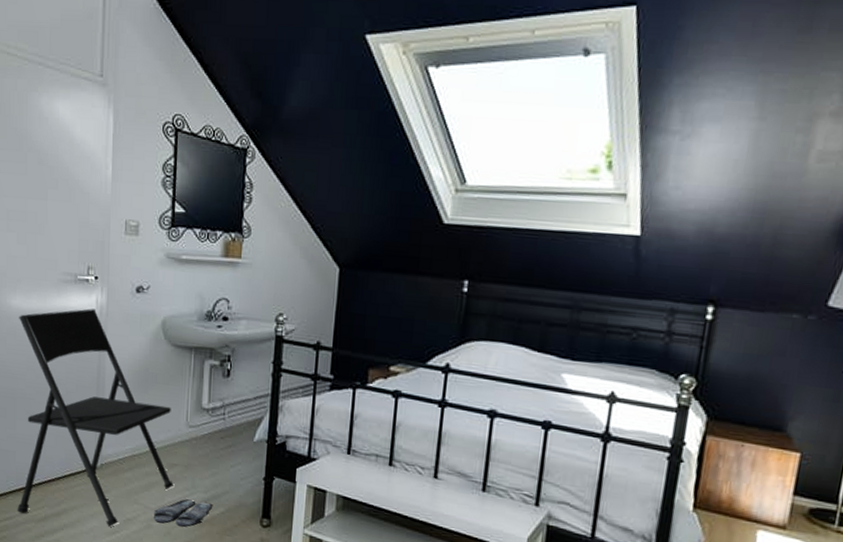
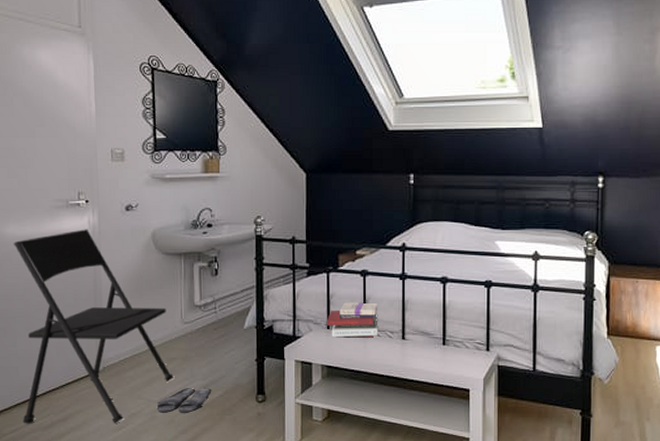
books: none [346,425,410,472] -> present [326,302,380,338]

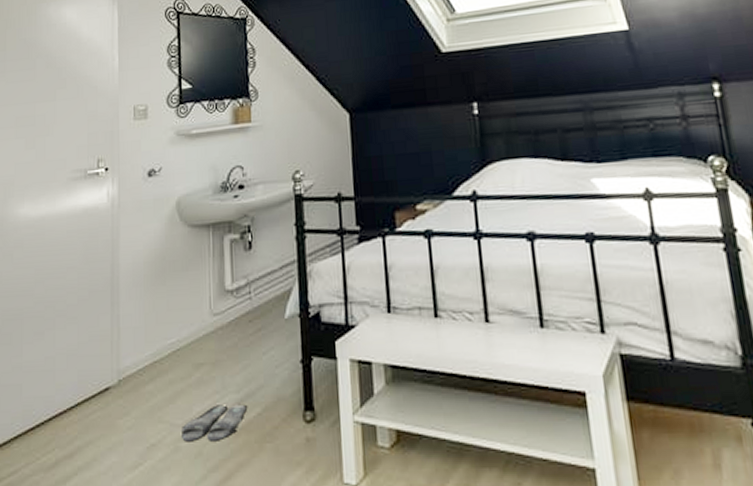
folding chair: present [14,229,174,425] -> none [23,202,201,463]
books: present [326,302,380,338] -> none [385,273,455,325]

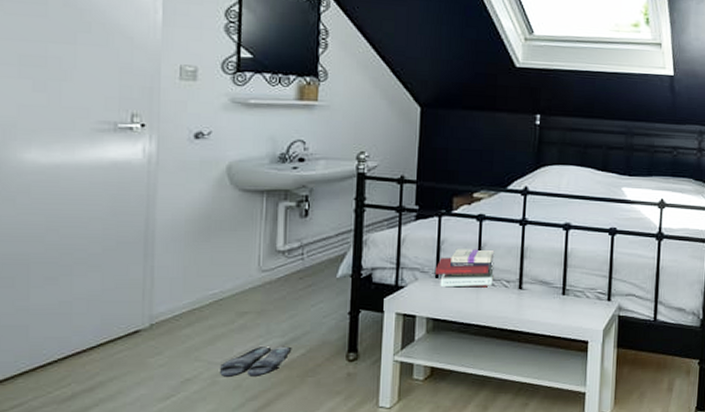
books: none [385,273,455,325] -> present [434,249,495,288]

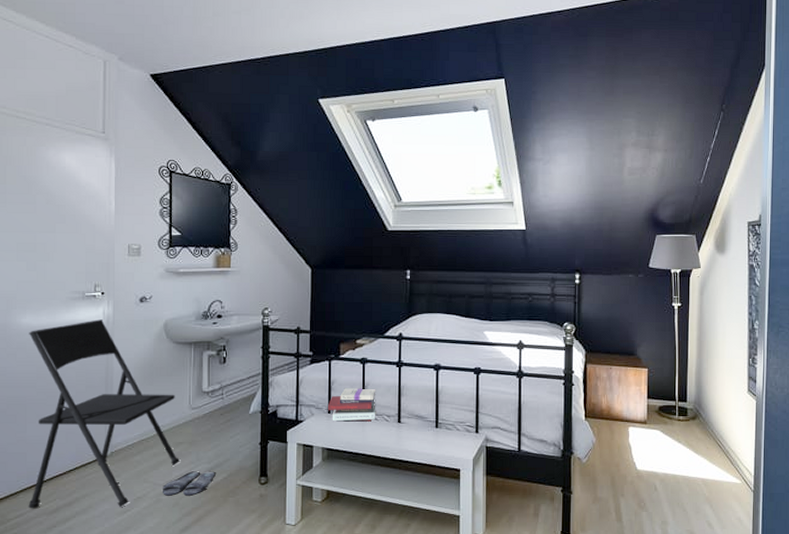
folding chair: none [30,158,244,397] -> present [28,319,180,509]

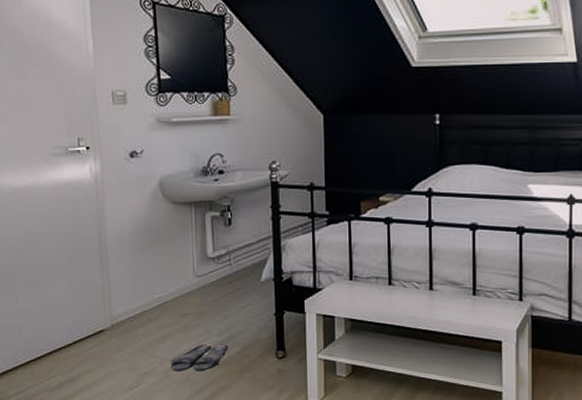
folding chair: present [28,319,180,509] -> none [10,178,187,385]
books: present [327,388,377,422] -> none [348,251,406,289]

